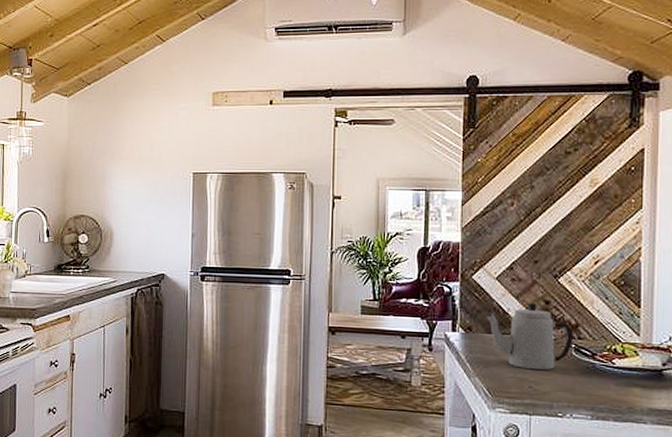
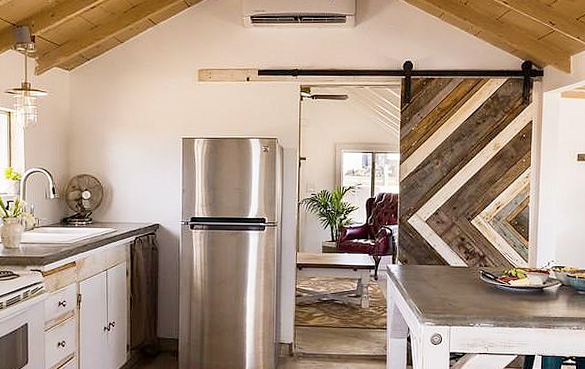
teapot: present [486,302,573,370] -> none [418,240,481,292]

